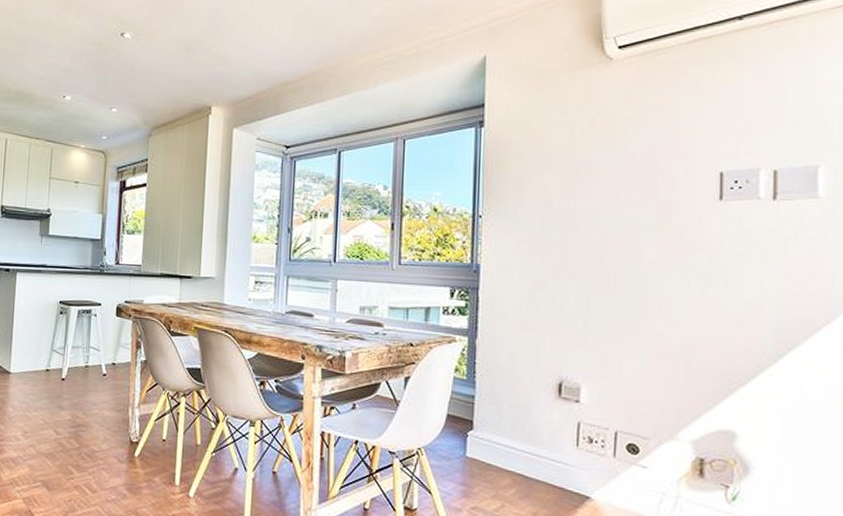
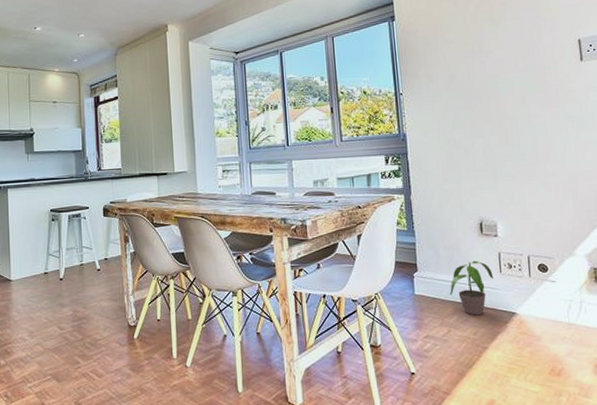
potted plant: none [509,427,567,494] -> present [449,260,493,316]

